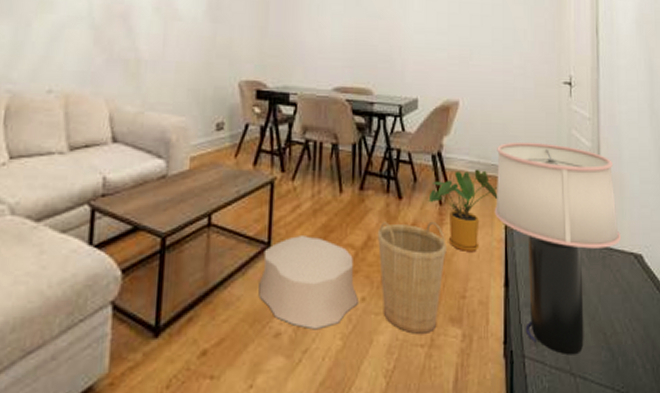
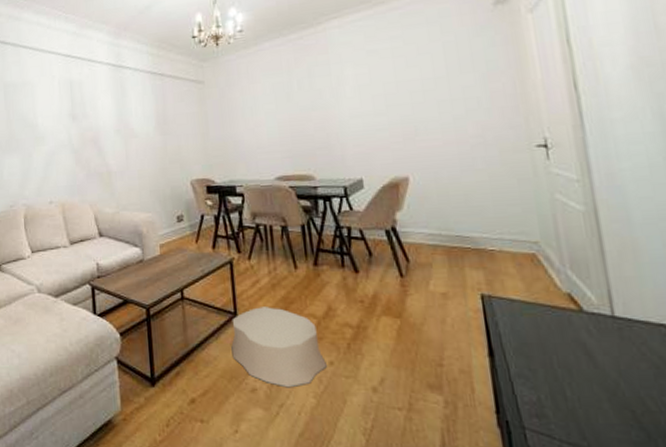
basket: present [377,221,447,334] -> none [337,292,415,398]
house plant: present [428,169,498,253] -> none [387,241,469,322]
table lamp: present [494,141,622,355] -> none [460,210,644,431]

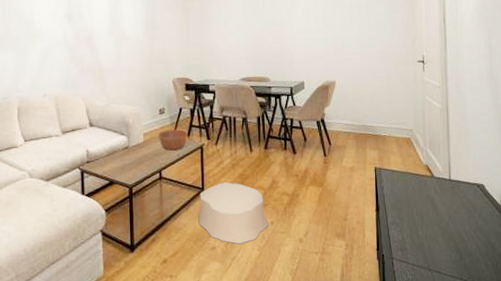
bowl: none [177,240,212,266] -> present [158,129,187,151]

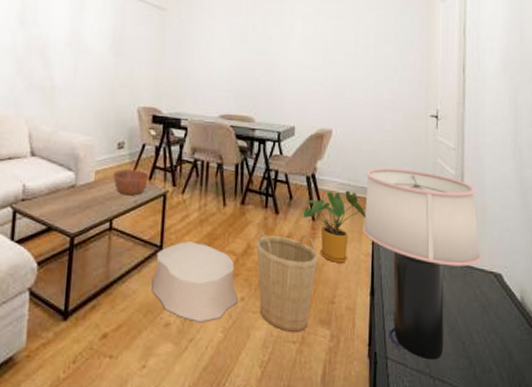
basket: none [279,168,331,245] -> present [255,233,318,332]
house plant: none [316,129,369,189] -> present [302,190,367,264]
table lamp: none [366,107,467,257] -> present [362,167,482,360]

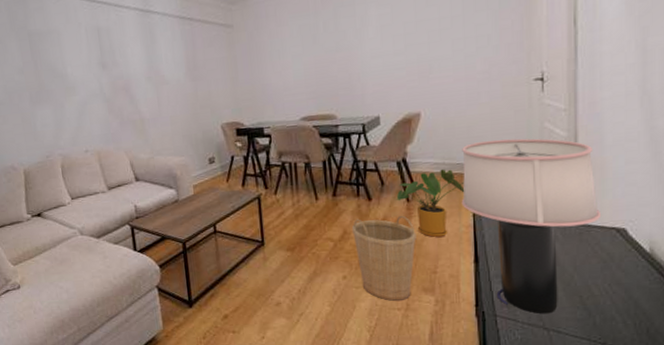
bowl: present [113,169,149,196] -> none [209,179,242,203]
pouf: present [151,241,238,323] -> none [259,234,341,300]

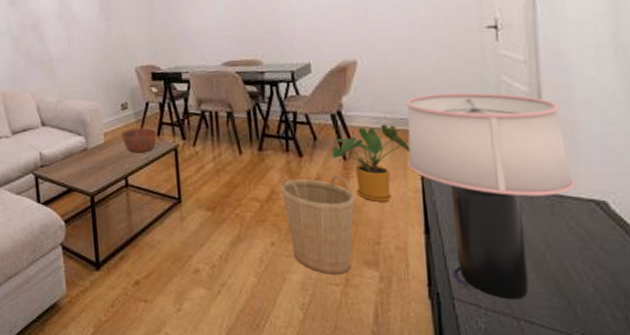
bowl: none [209,179,242,203] -> present [121,128,157,153]

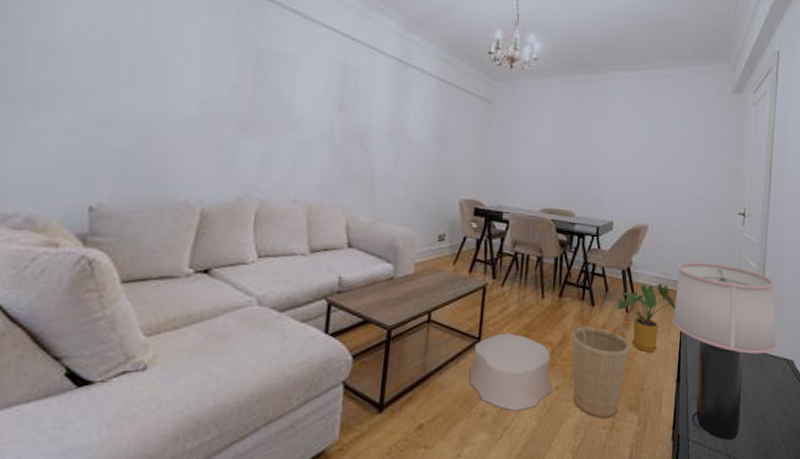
bowl: present [121,128,157,153] -> none [433,262,469,288]
pouf: none [175,192,268,268] -> present [468,333,553,412]

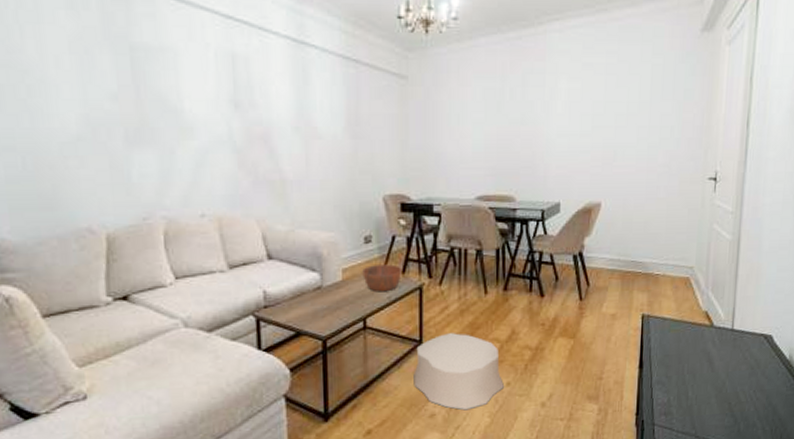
bowl: none [433,262,469,288] -> present [362,264,402,292]
basket: present [571,324,630,418] -> none [520,315,586,410]
house plant: present [617,283,677,353] -> none [569,266,637,341]
table lamp: present [672,262,778,440] -> none [632,238,754,422]

